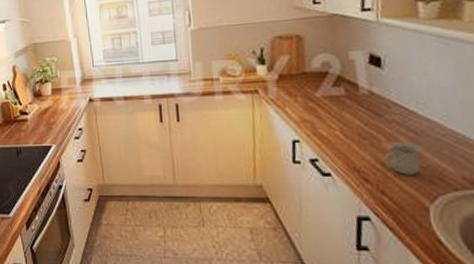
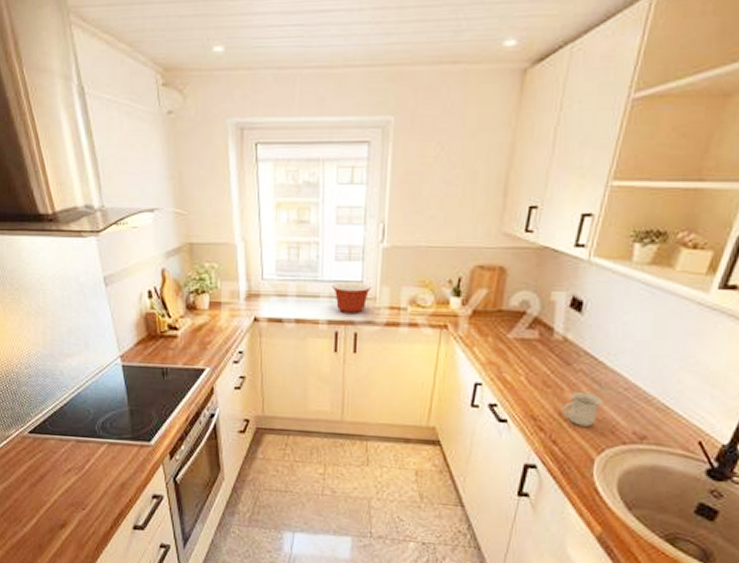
mixing bowl: none [151,60,186,88] -> present [332,282,372,313]

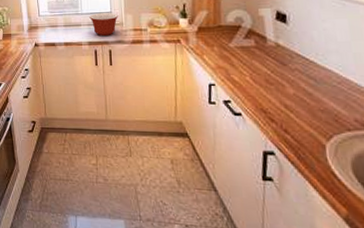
mug: present [563,391,602,427] -> none [287,86,321,116]

